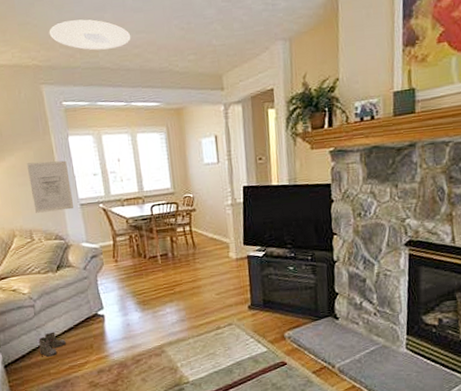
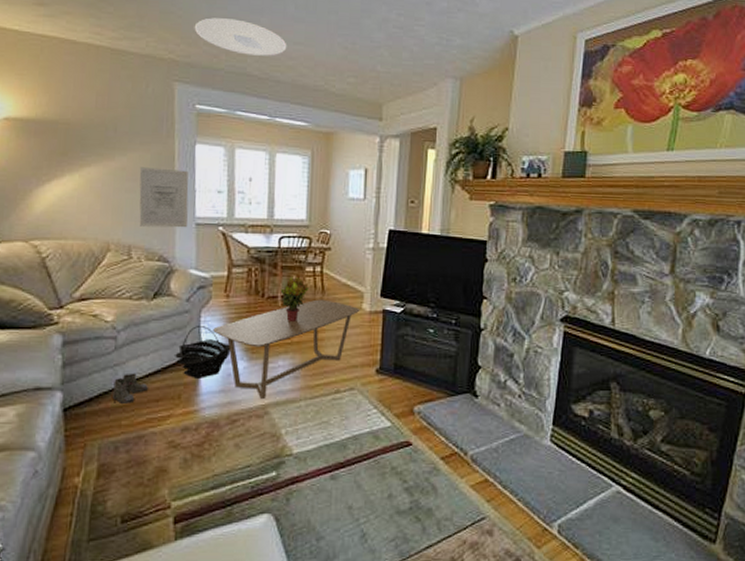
basket: none [82,288,126,331] -> present [175,326,231,380]
coffee table: none [109,253,228,341] -> present [213,299,360,399]
potted plant: none [158,236,182,276] -> present [280,276,309,323]

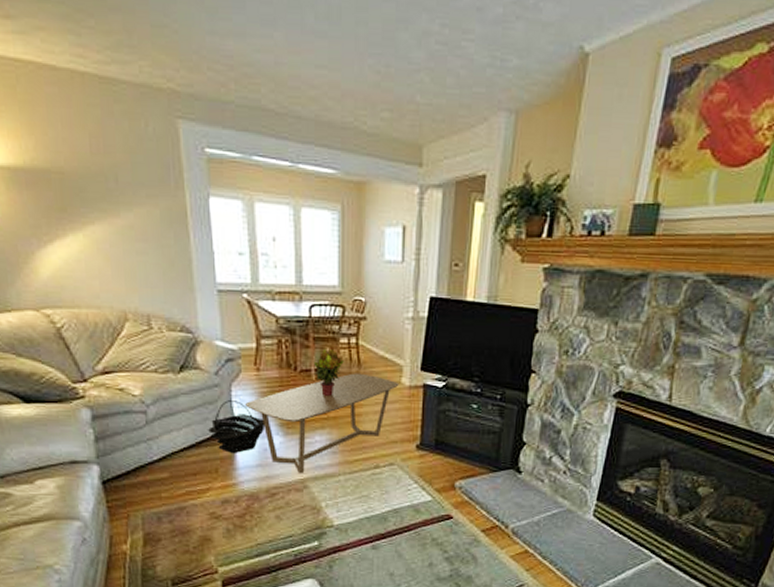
boots: present [111,373,148,404] -> none [148,447,184,477]
wall art: present [139,167,189,228] -> none [149,225,210,295]
ceiling light: present [194,18,287,56] -> none [194,32,308,84]

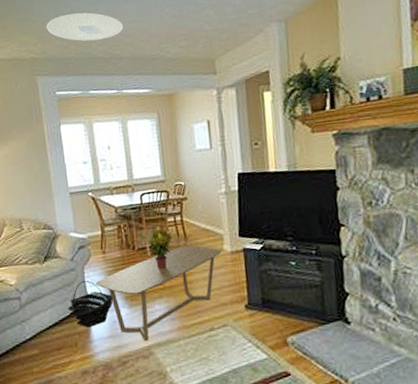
ceiling light: none [194,32,308,84] -> present [46,12,124,41]

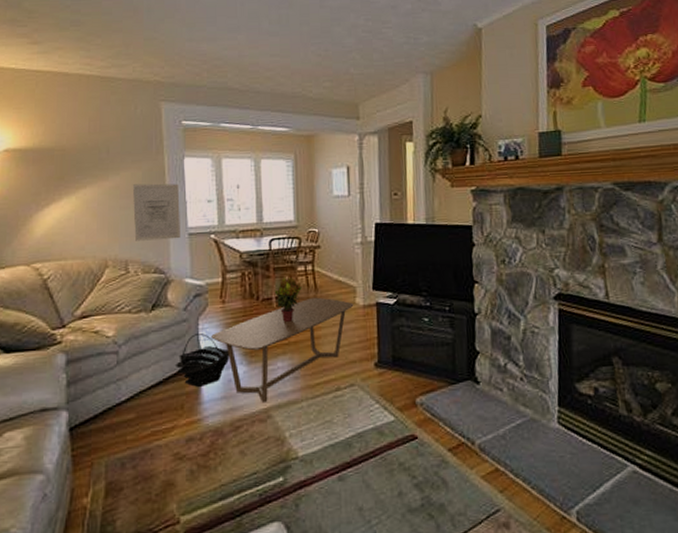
wall art: none [19,149,64,202] -> present [132,183,181,241]
ceiling light: present [46,12,124,41] -> none [176,39,264,71]

